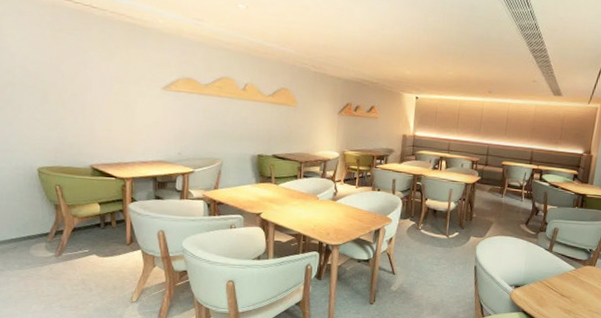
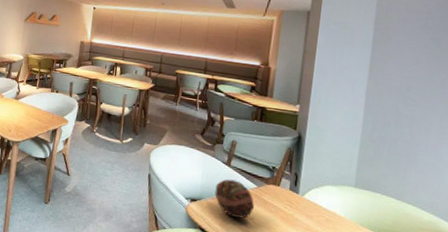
decorative ball: none [537,264,573,298] -> present [214,179,255,219]

